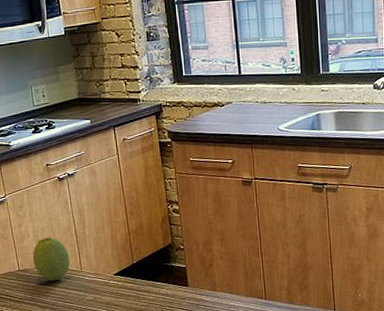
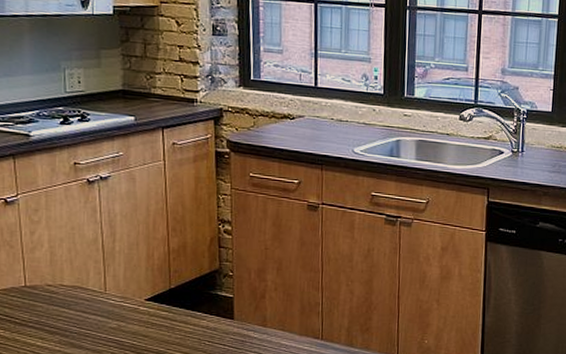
fruit: present [33,237,70,281] -> none [45,249,92,302]

